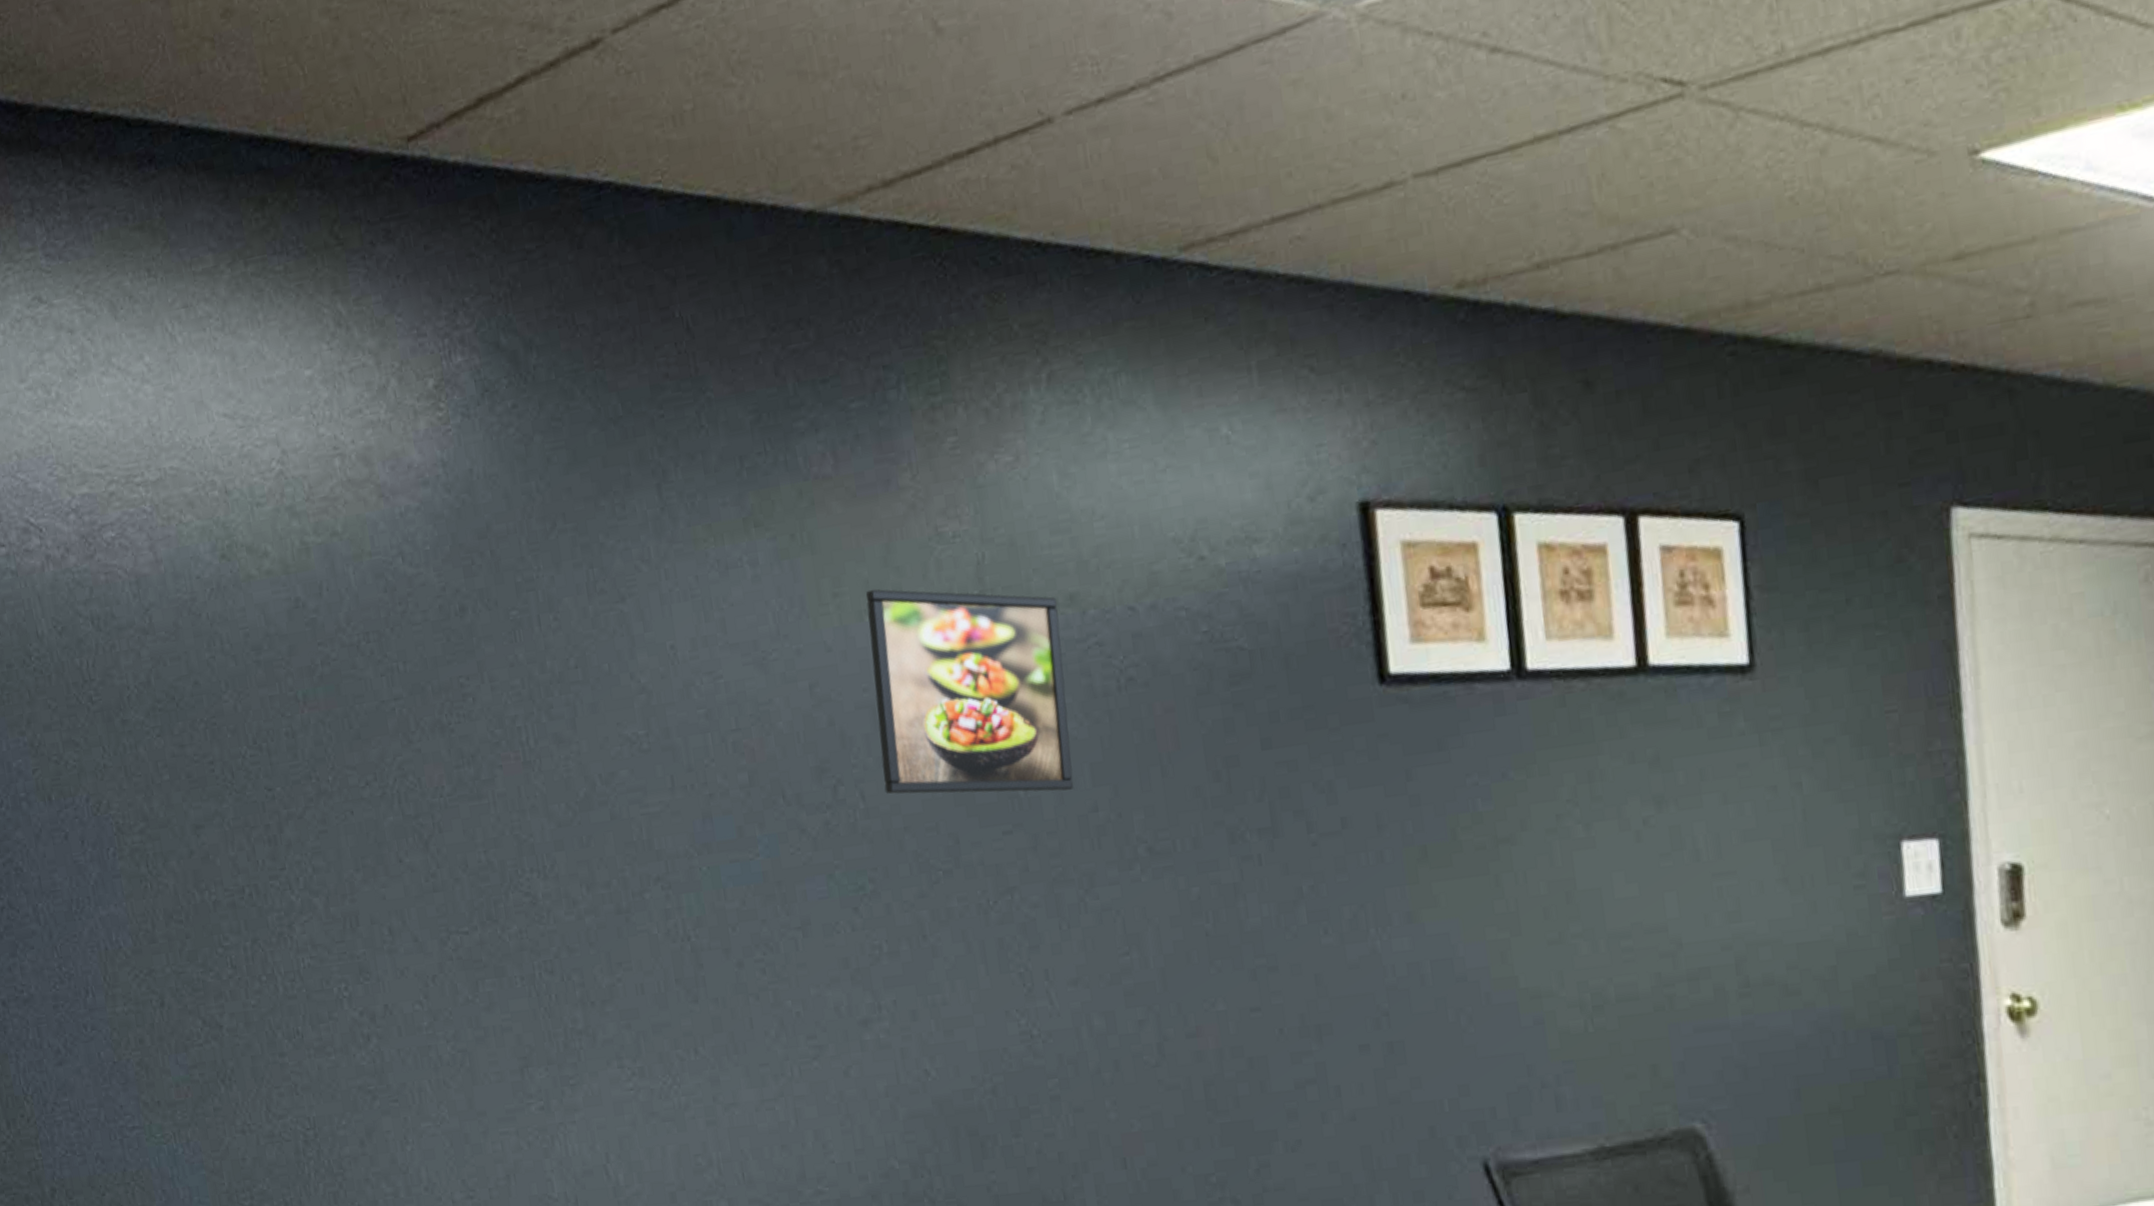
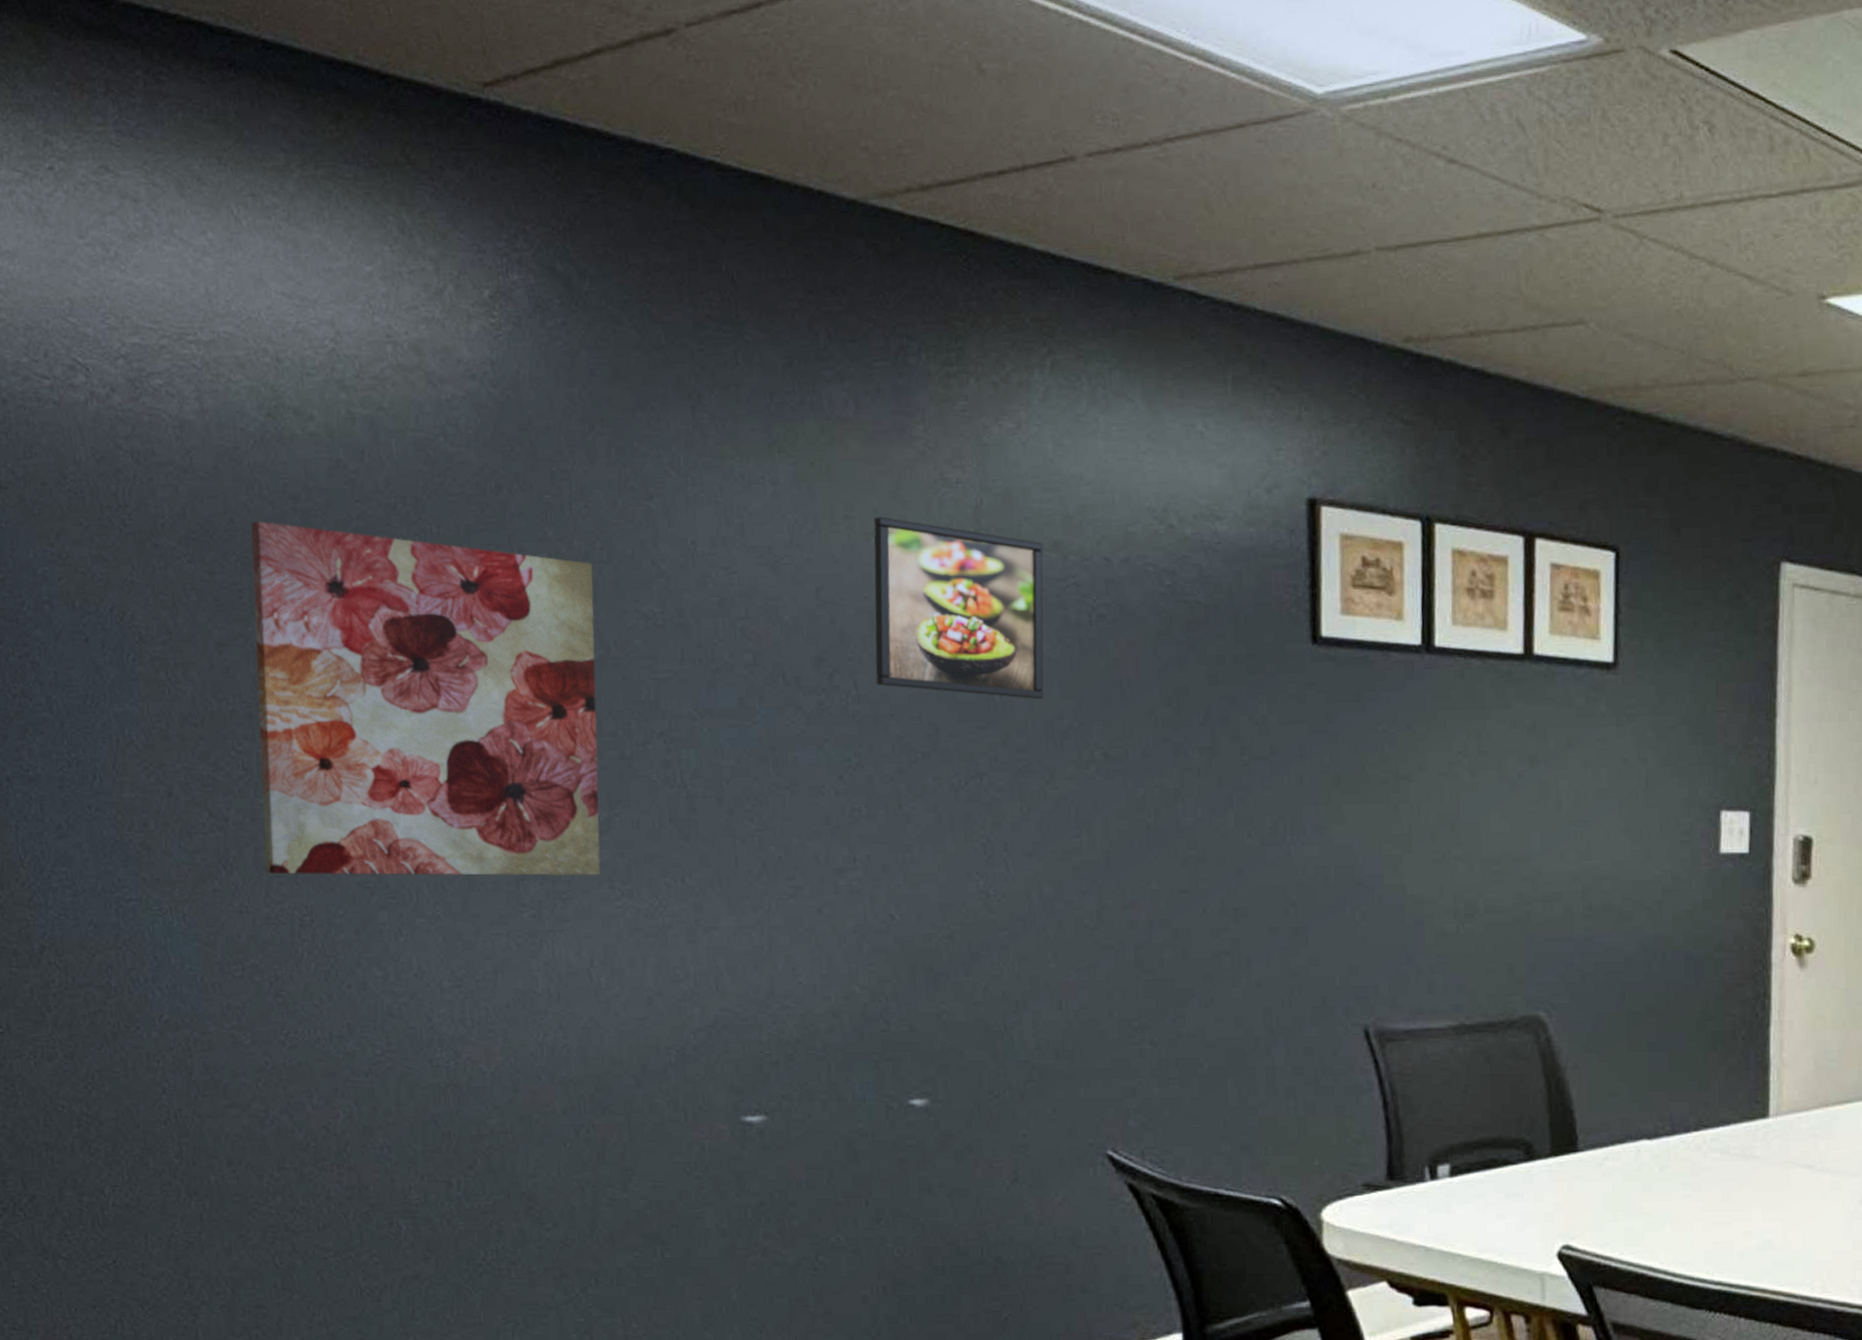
wall art: none [216,679,608,1085] -> present [251,521,601,877]

